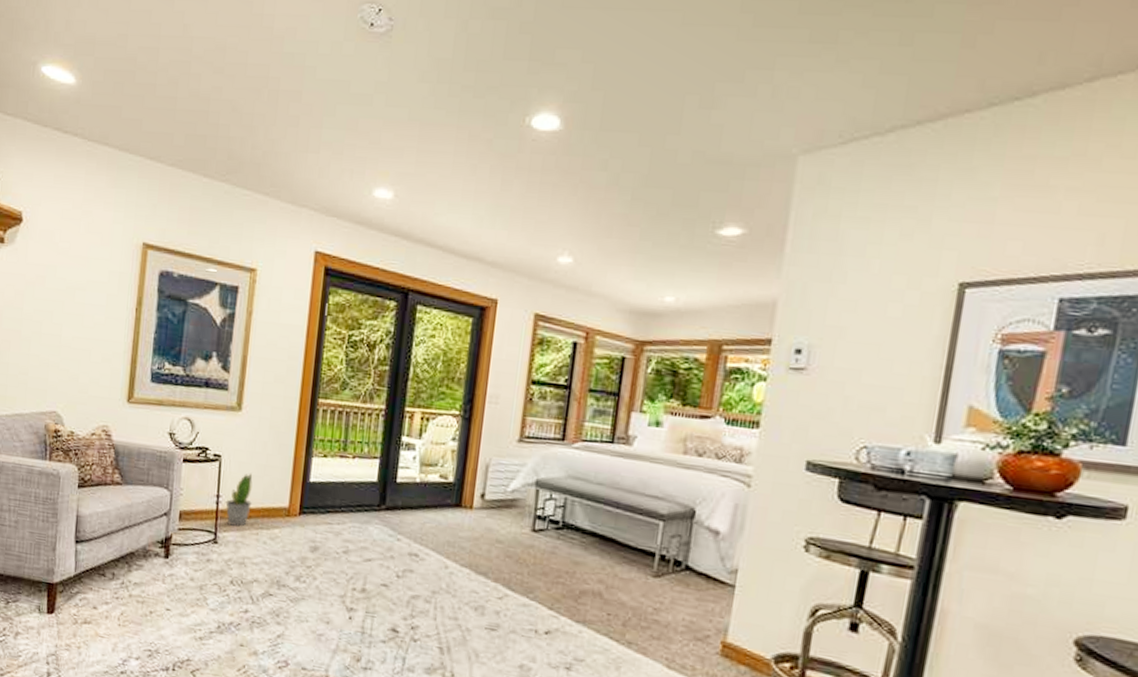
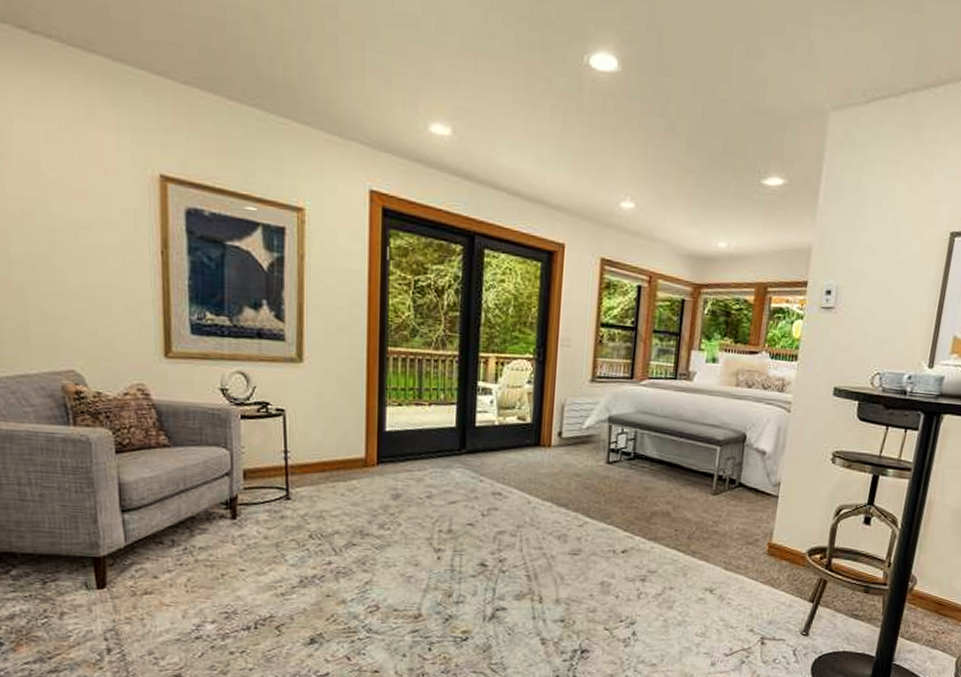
potted plant: present [225,473,253,527] -> none [295,426,324,481]

